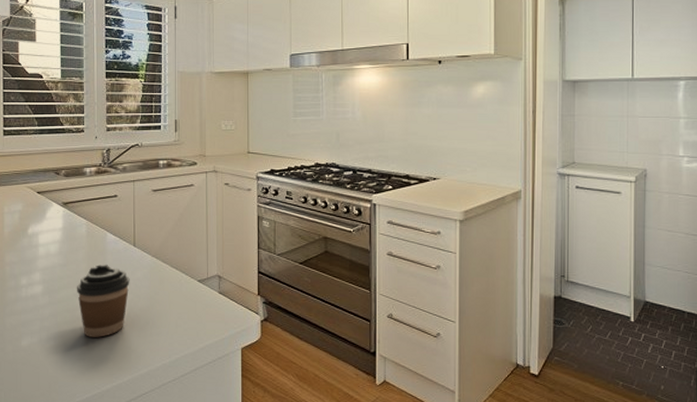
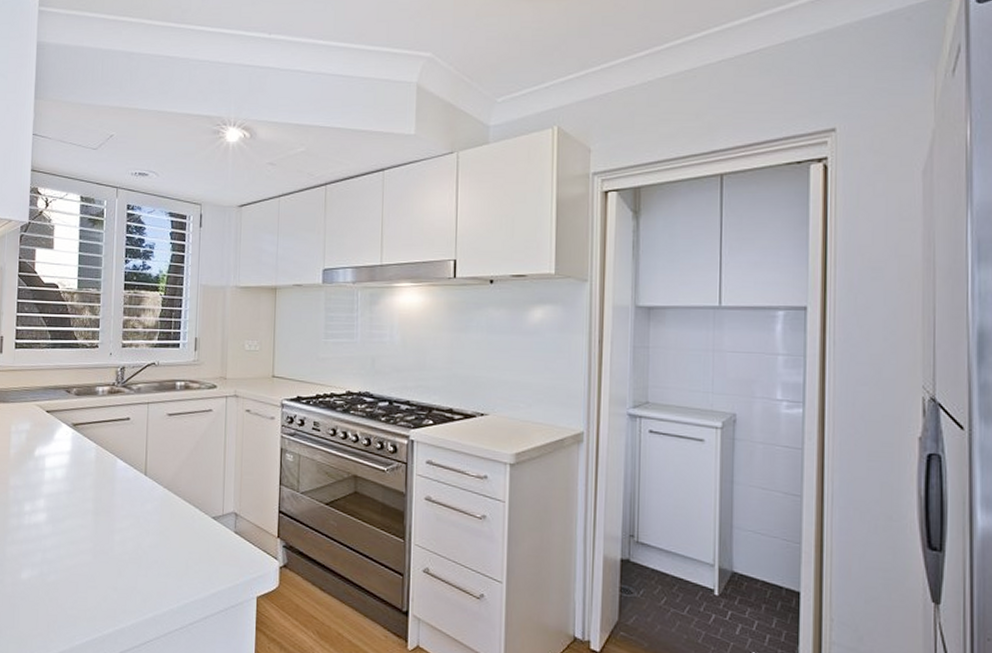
coffee cup: present [76,264,130,337] -> none [81,493,139,575]

